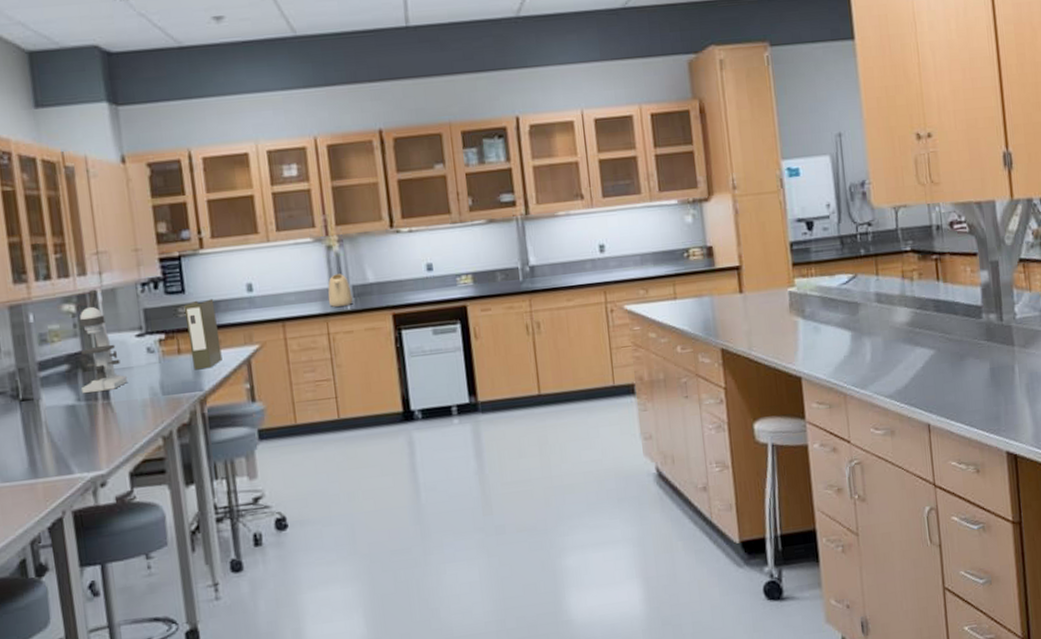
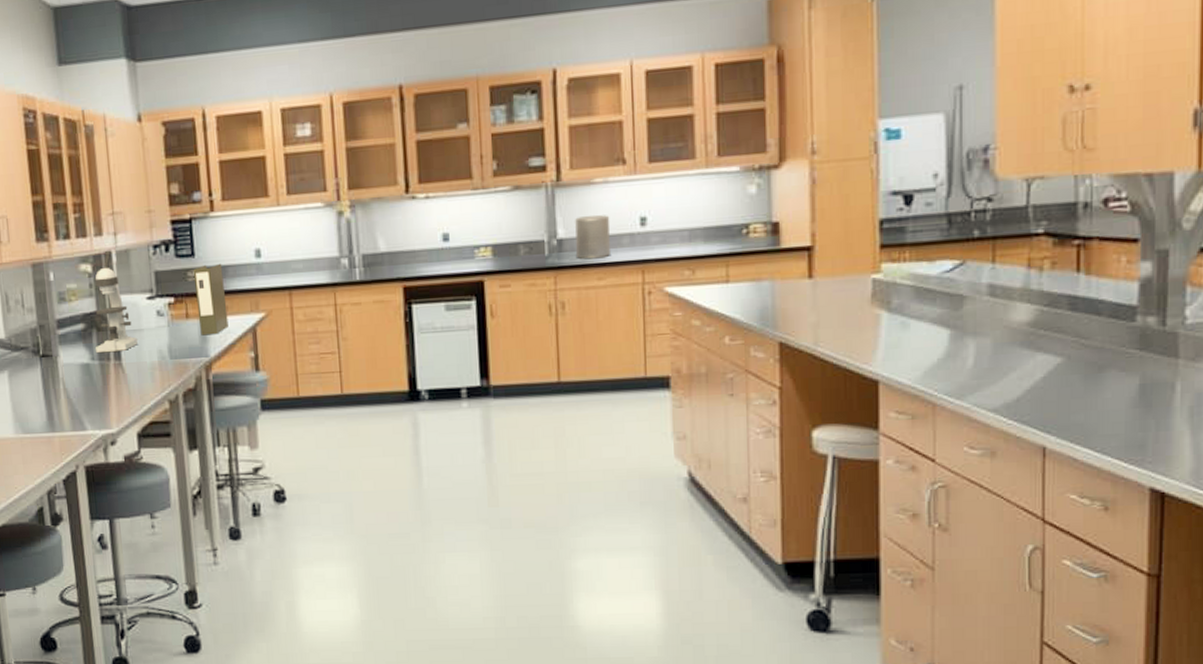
kettle: present [327,274,353,308] -> none [336,241,362,278]
container: none [544,243,576,283] -> present [575,215,610,260]

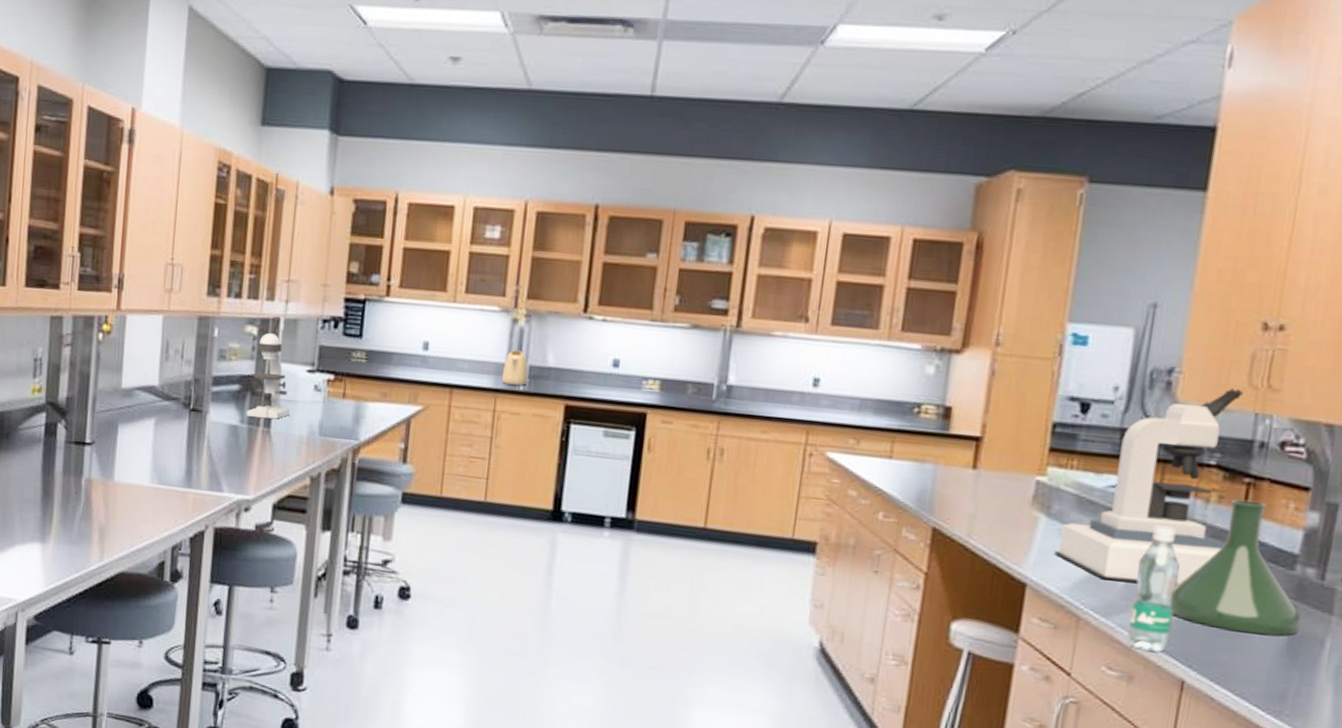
binder: present [193,263,229,336] -> none [354,348,388,420]
kettle: none [336,241,362,278] -> present [501,350,528,387]
container: present [575,215,610,260] -> none [744,367,784,412]
microscope: none [901,154,1066,364] -> present [1054,388,1243,586]
bottle: none [983,301,1025,424] -> present [1127,525,1181,652]
flask: none [1020,261,1150,391] -> present [1170,499,1301,636]

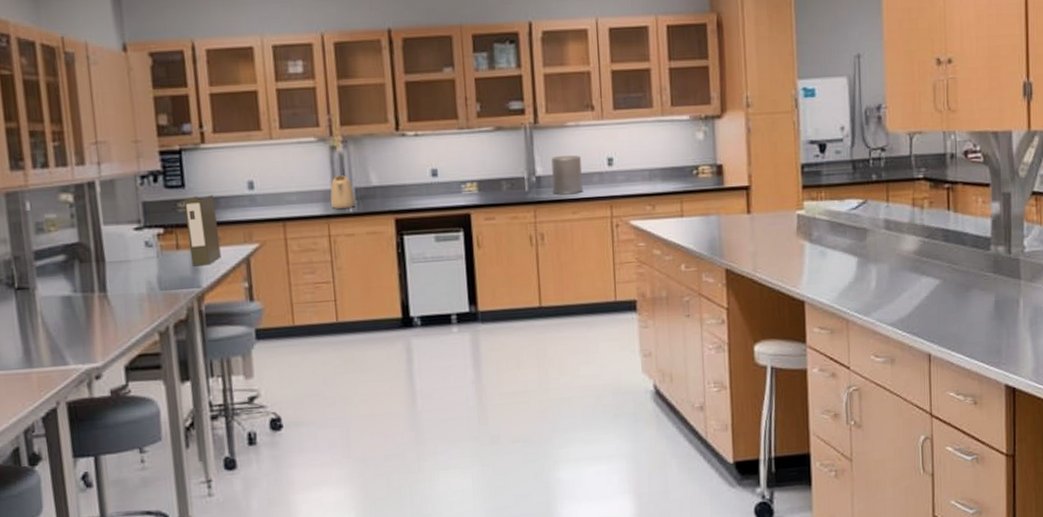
microscope: present [247,316,290,419] -> none [76,180,124,284]
binder: none [354,348,388,420] -> present [183,195,221,267]
container: none [744,367,784,412] -> present [551,155,583,195]
microscope: present [1054,388,1243,586] -> none [821,114,941,286]
bottle: present [1127,525,1181,652] -> none [882,233,915,336]
flask: present [1170,499,1301,636] -> none [910,201,1001,307]

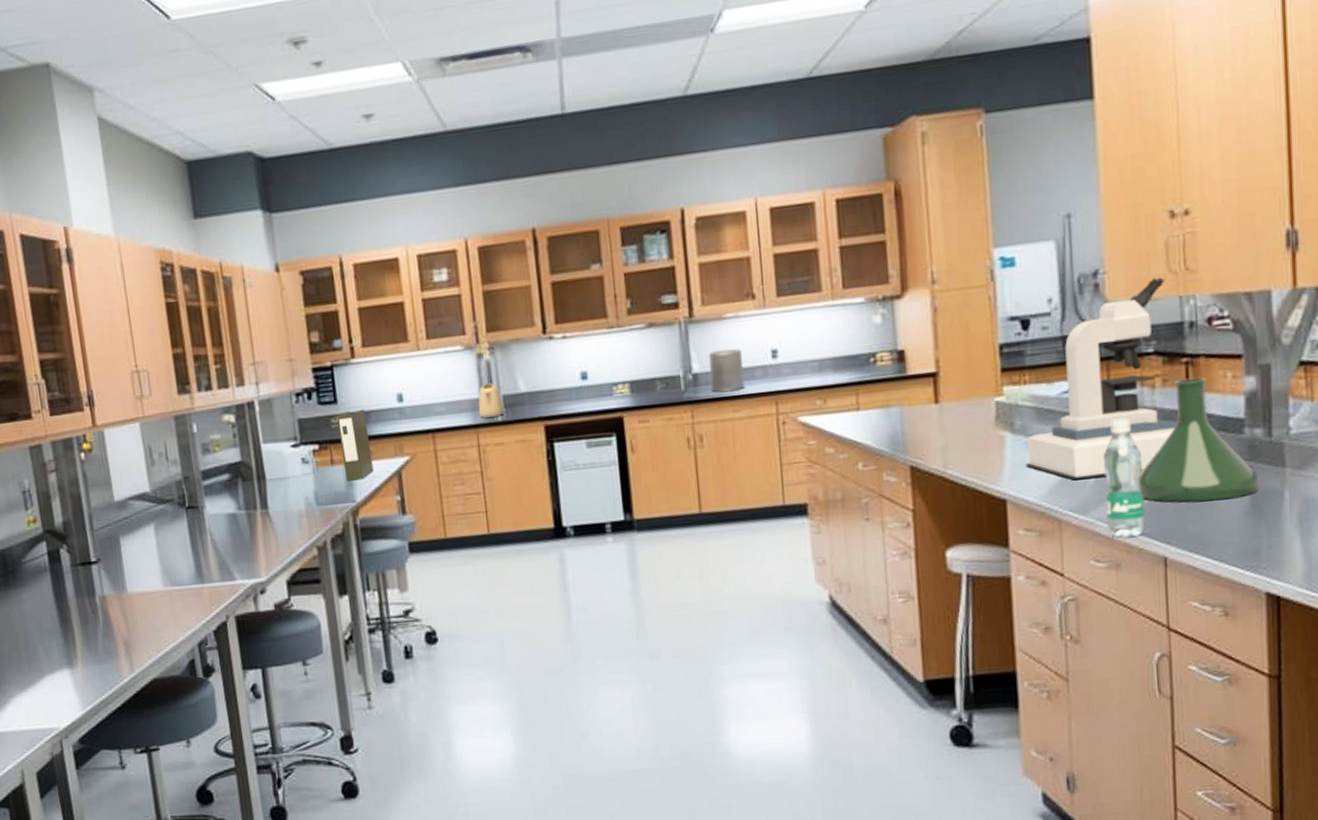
microscope: none [821,114,941,286] -> present [1026,277,1178,481]
bottle: none [882,233,915,336] -> present [1103,418,1146,538]
flask: none [910,201,1001,307] -> present [1138,377,1260,502]

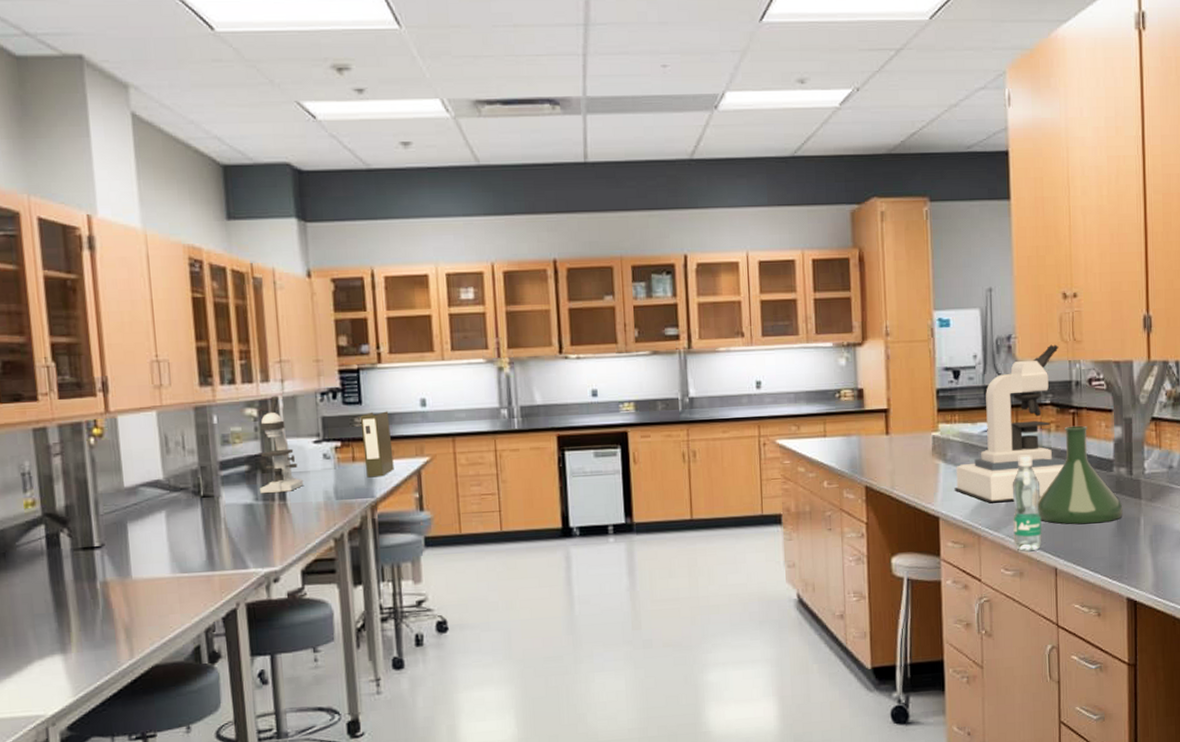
microscope: none [238,400,284,502] -> present [260,396,303,493]
kettle: present [478,383,504,419] -> none [496,394,520,427]
container: present [709,349,744,393] -> none [704,378,732,415]

